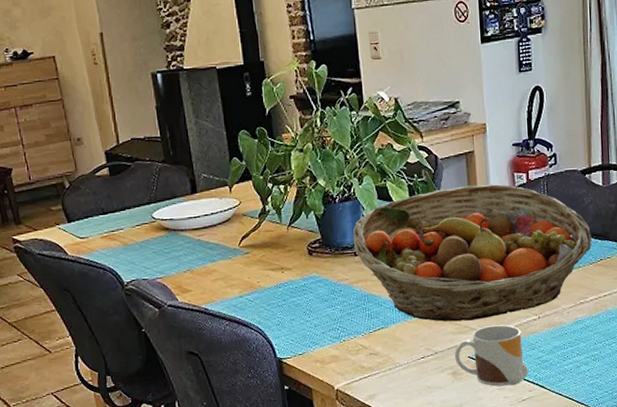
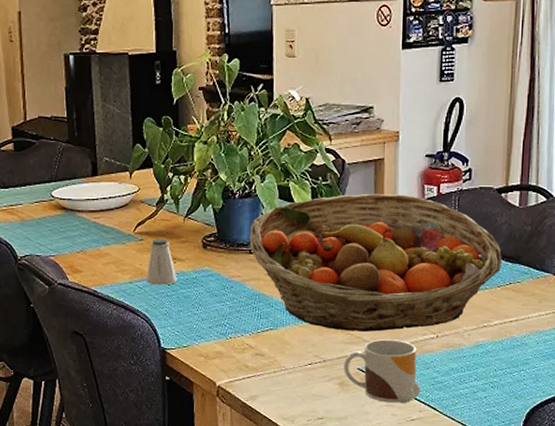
saltshaker: none [255,249,287,297] -> present [146,238,178,286]

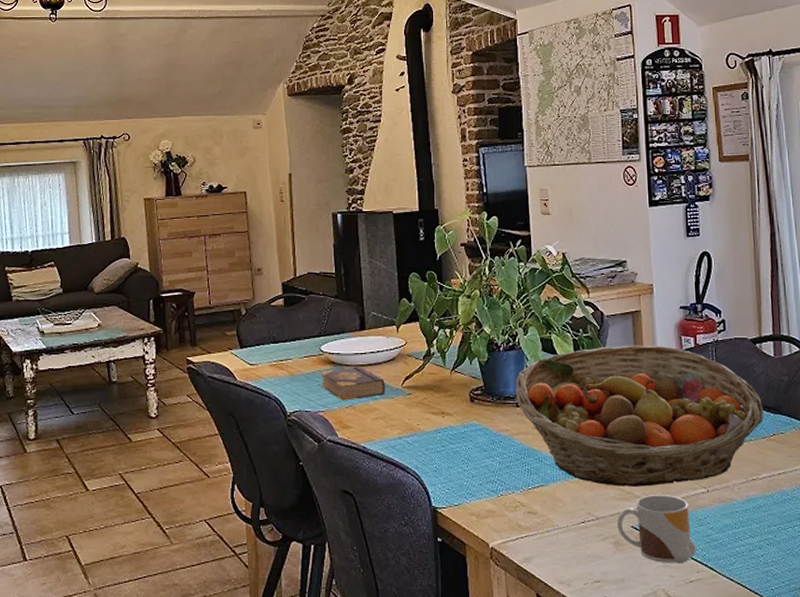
book: none [51,211,118,246] -> present [320,365,386,401]
saltshaker: present [146,238,178,286] -> none [415,392,446,441]

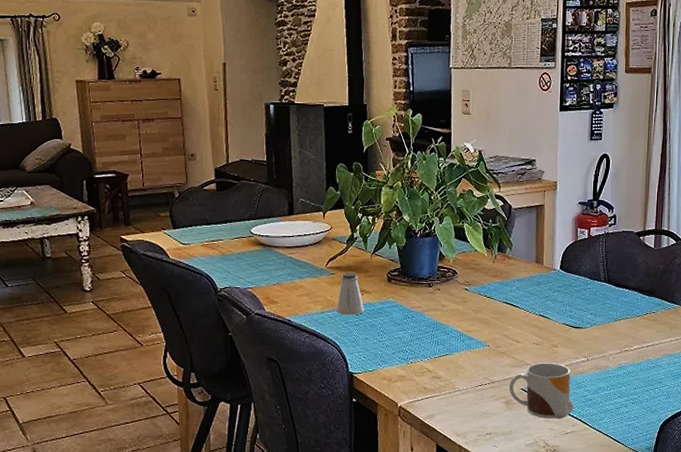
book: present [320,365,386,401] -> none [250,247,311,279]
saltshaker: none [415,392,446,441] -> present [336,272,365,315]
fruit basket: present [515,345,764,487] -> none [429,234,640,356]

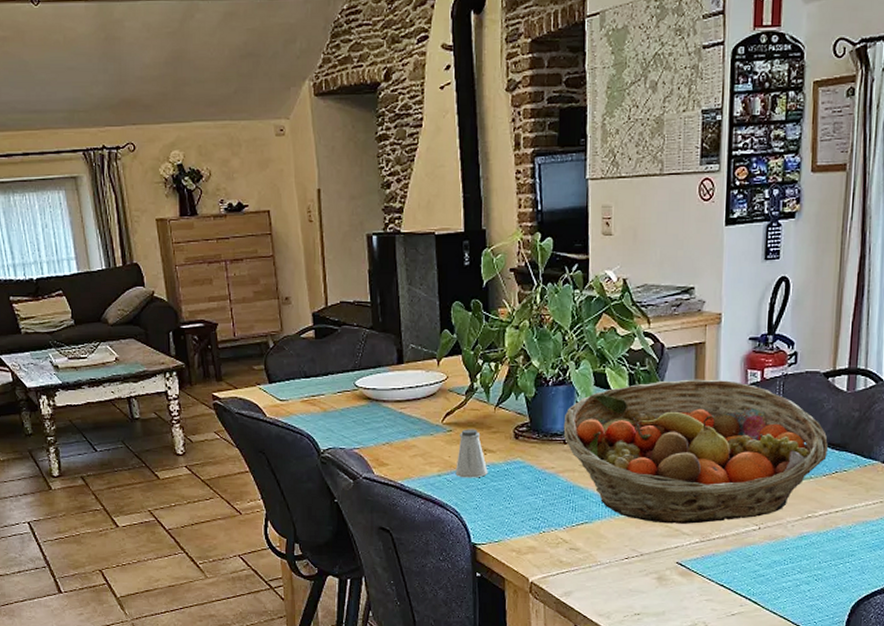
fruit basket: none [429,234,640,356] -> present [563,379,828,524]
mug: present [509,363,574,420] -> none [662,532,743,599]

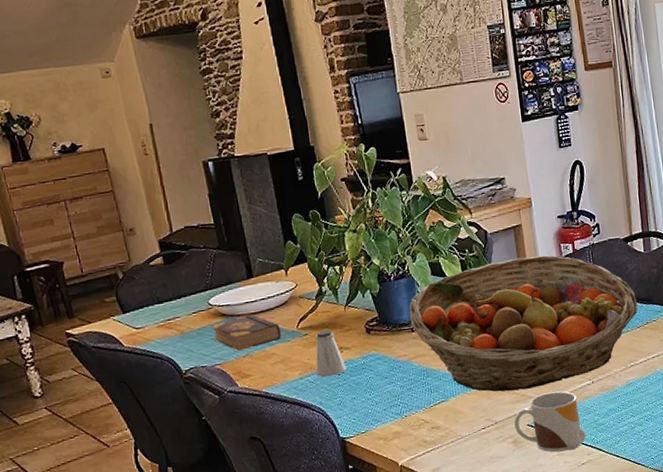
book: none [355,401,425,438] -> present [211,314,282,351]
mug: none [662,532,743,599] -> present [514,391,587,453]

